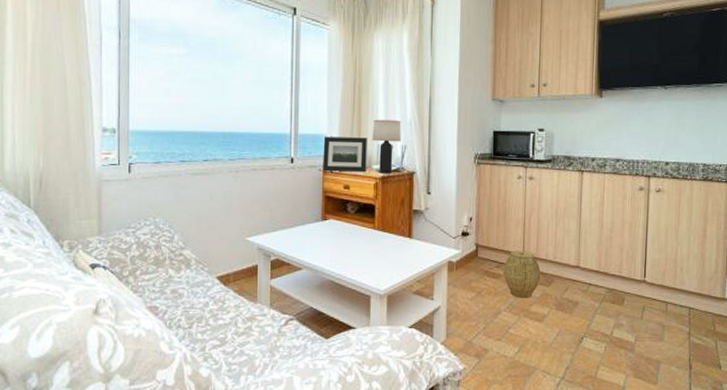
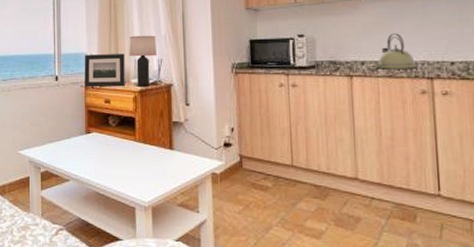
woven basket: present [503,251,541,298] -> none [271,162,315,213]
kettle: none [606,132,638,168] -> present [378,33,417,70]

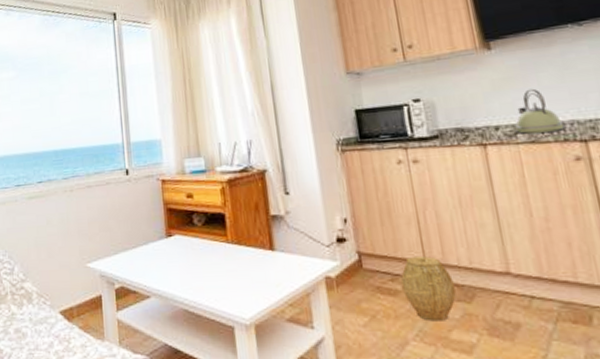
picture frame: present [84,54,125,87] -> none [158,137,210,181]
table lamp: present [129,35,157,88] -> none [209,112,245,177]
woven basket: none [271,162,315,213] -> present [400,256,457,322]

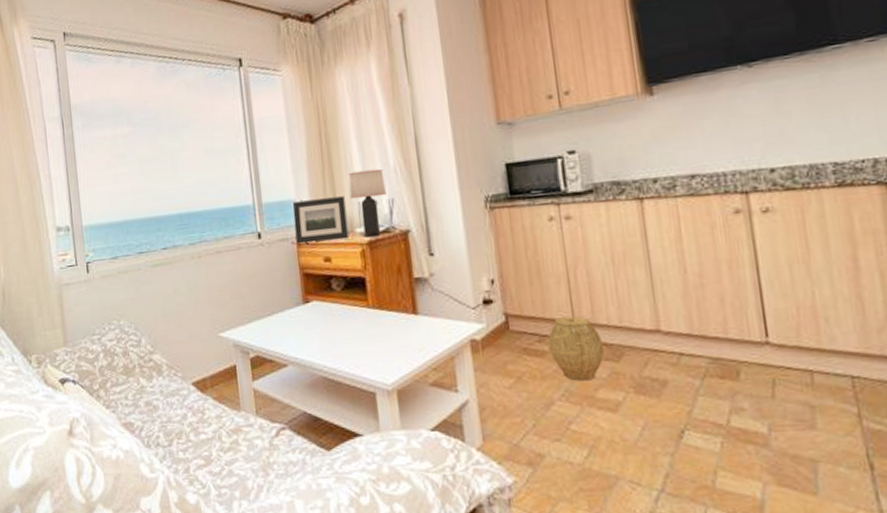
picture frame: none [158,137,210,181] -> present [292,196,349,244]
table lamp: none [209,112,245,177] -> present [348,168,386,238]
kettle: present [515,88,565,134] -> none [674,137,726,187]

